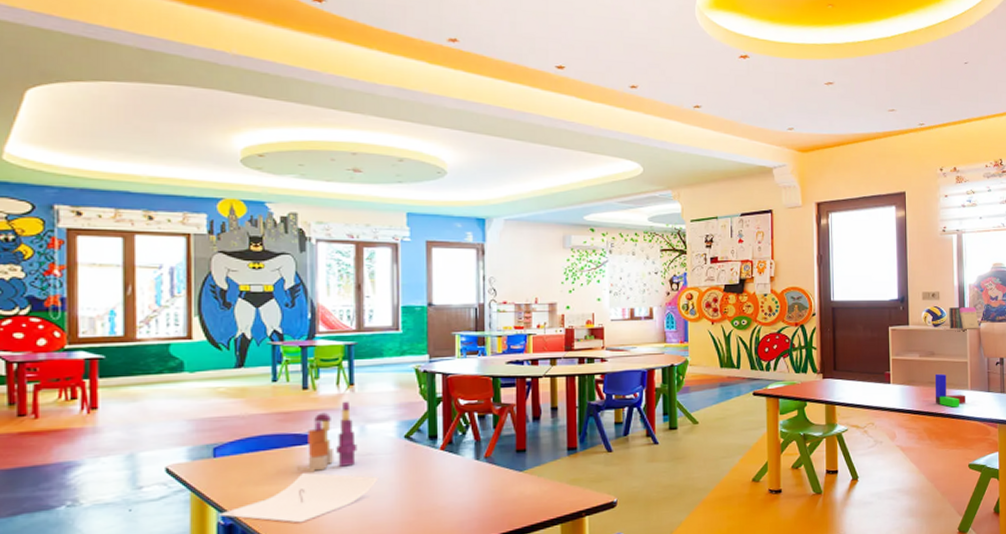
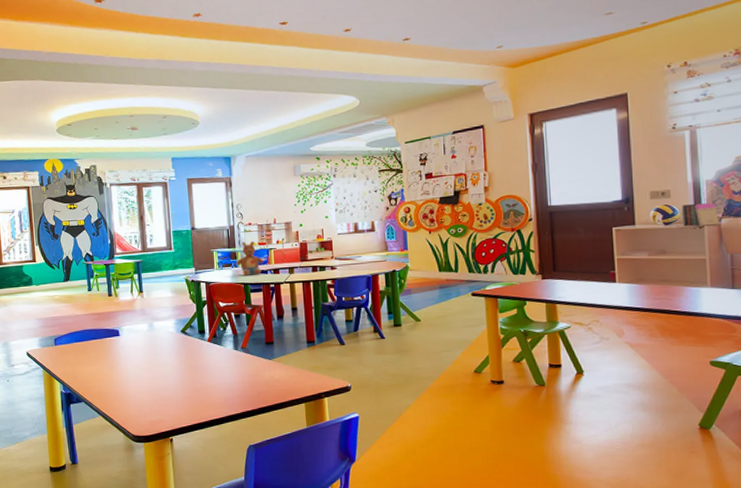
paper sheet: present [217,473,379,523] -> none [60,358,165,394]
toy blocks: present [296,401,358,473] -> none [108,304,149,358]
stuffed toy: none [483,324,519,368] -> present [235,241,263,277]
toy blocks: present [934,373,965,408] -> none [667,271,705,305]

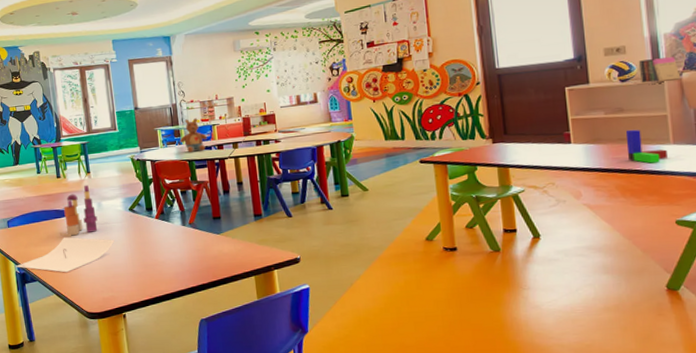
paper sheet: none [60,358,165,394] -> present [15,237,115,273]
toy blocks: none [108,304,149,358] -> present [59,185,98,237]
toy blocks: none [667,271,705,305] -> present [625,129,667,164]

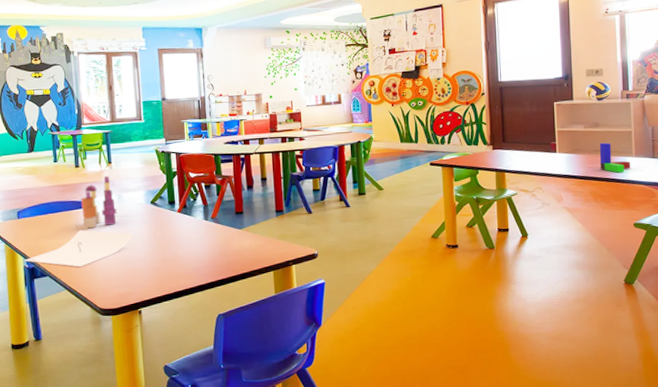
stuffed toy: present [179,118,207,153] -> none [206,112,234,147]
books: present [638,57,681,84] -> none [612,81,644,103]

